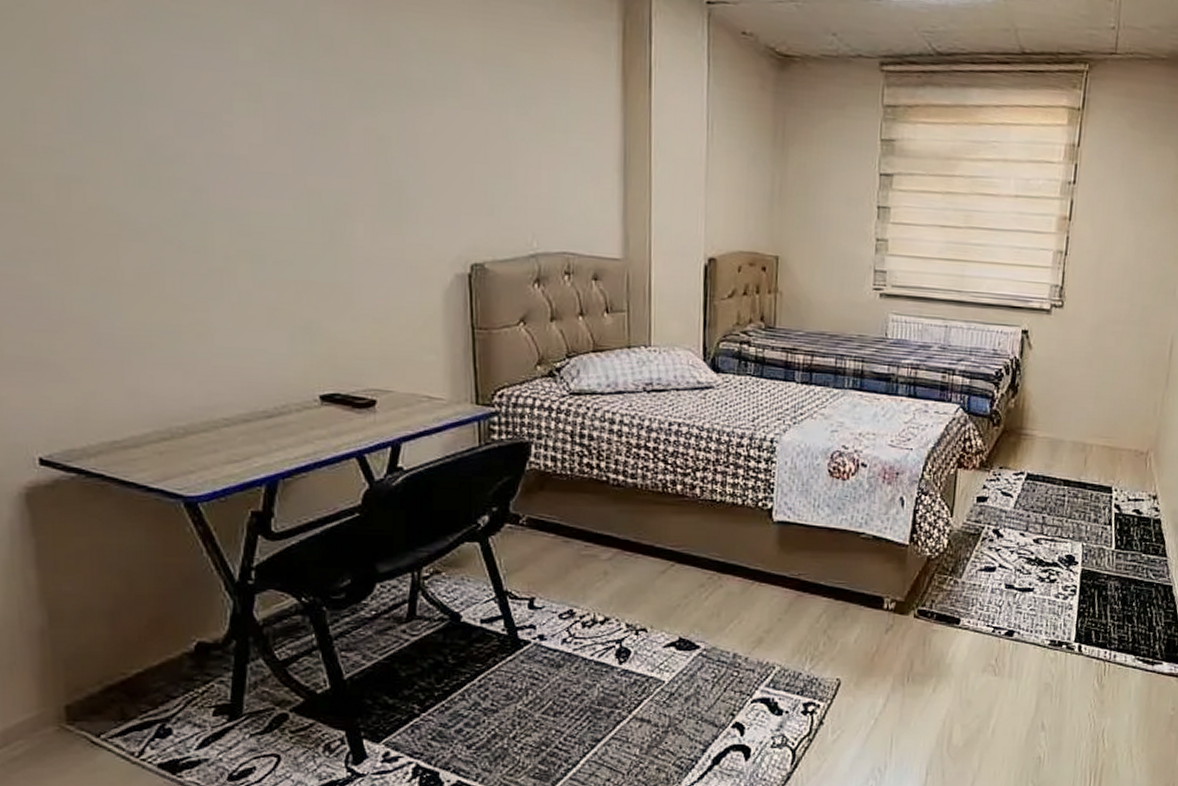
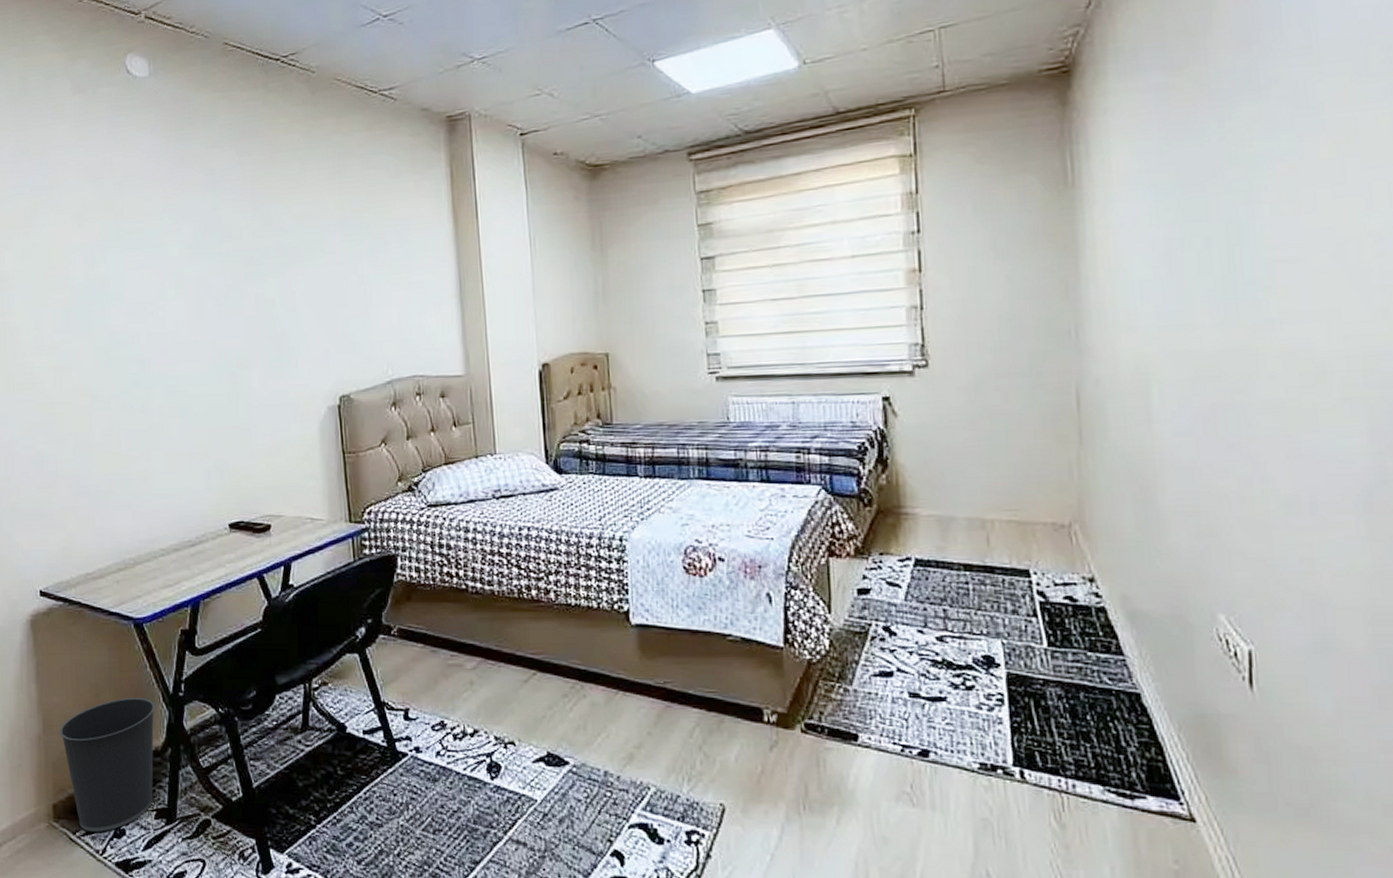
wastebasket: none [73,585,215,733] -> present [59,697,156,832]

